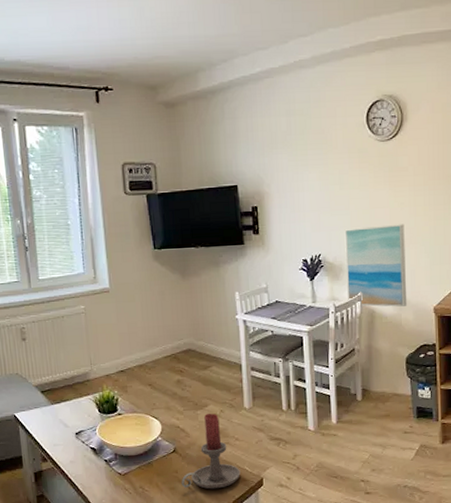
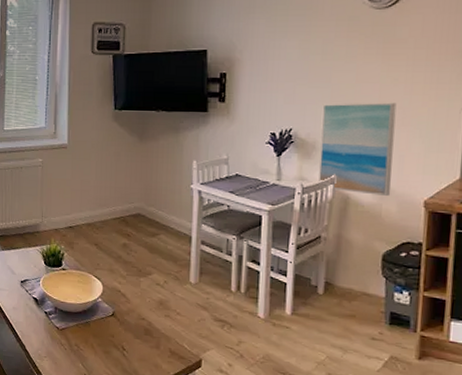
candle holder: present [181,413,241,489] -> none [116,281,178,362]

